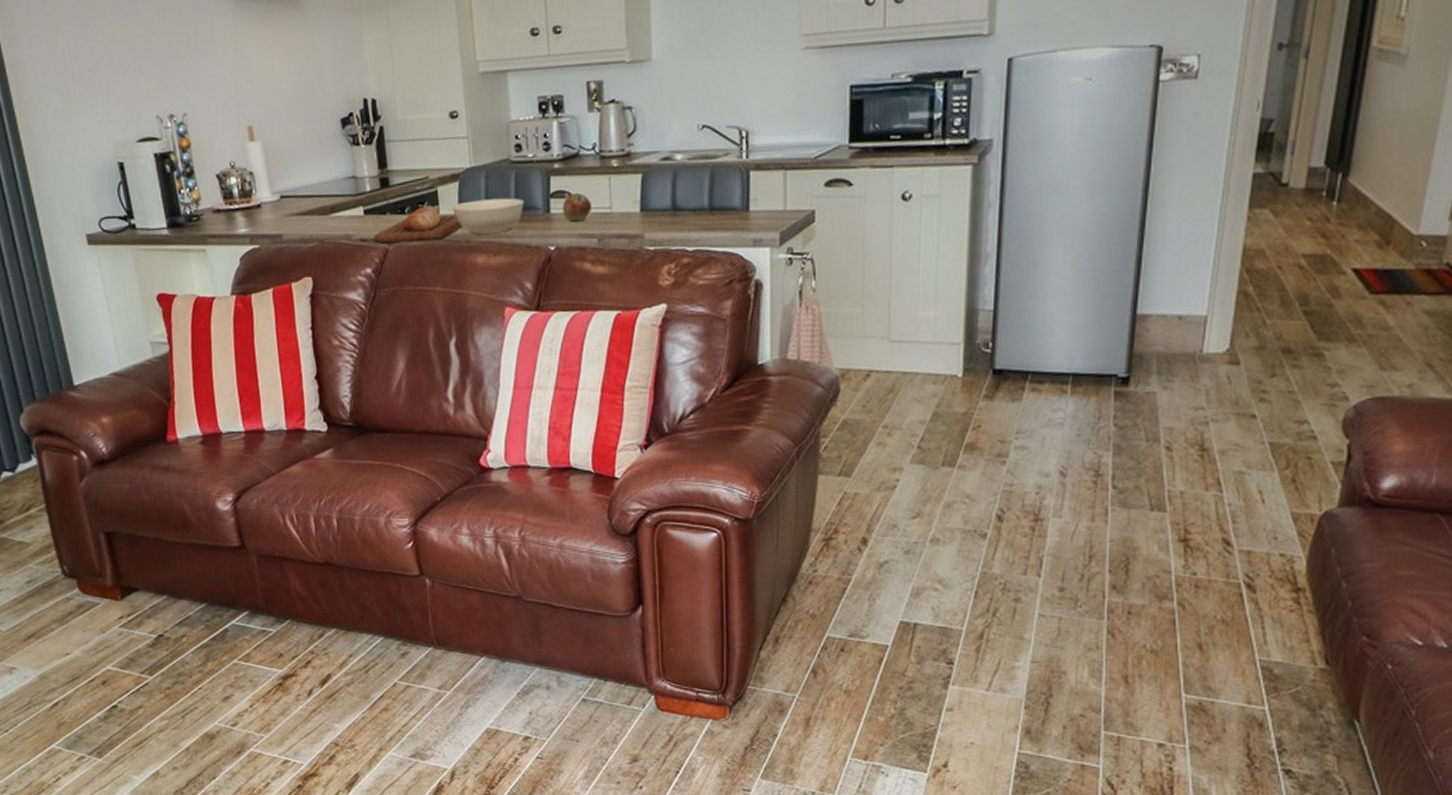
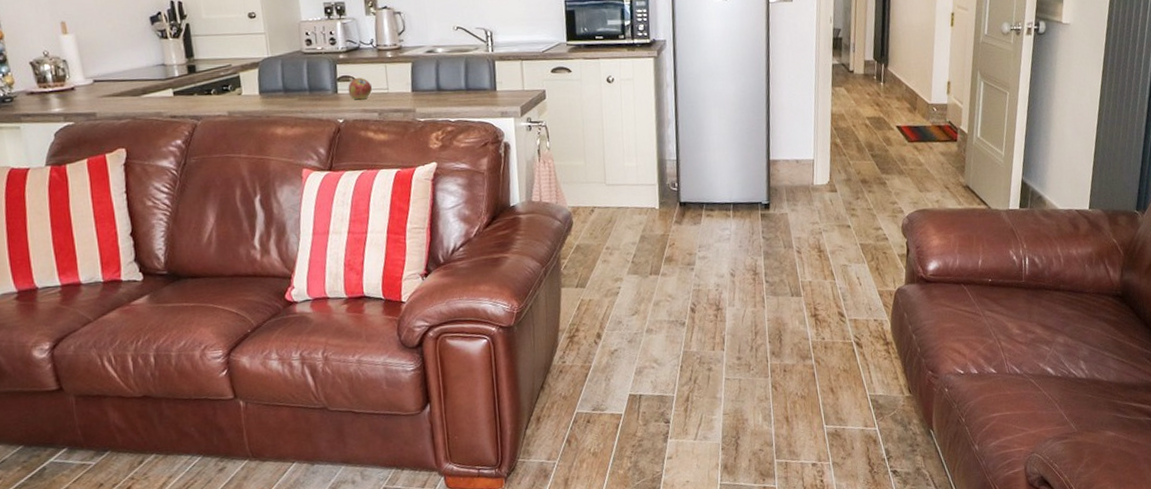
bread loaf: present [373,205,463,244] -> none [182,88,263,120]
bowl: present [452,197,525,235] -> none [253,81,316,112]

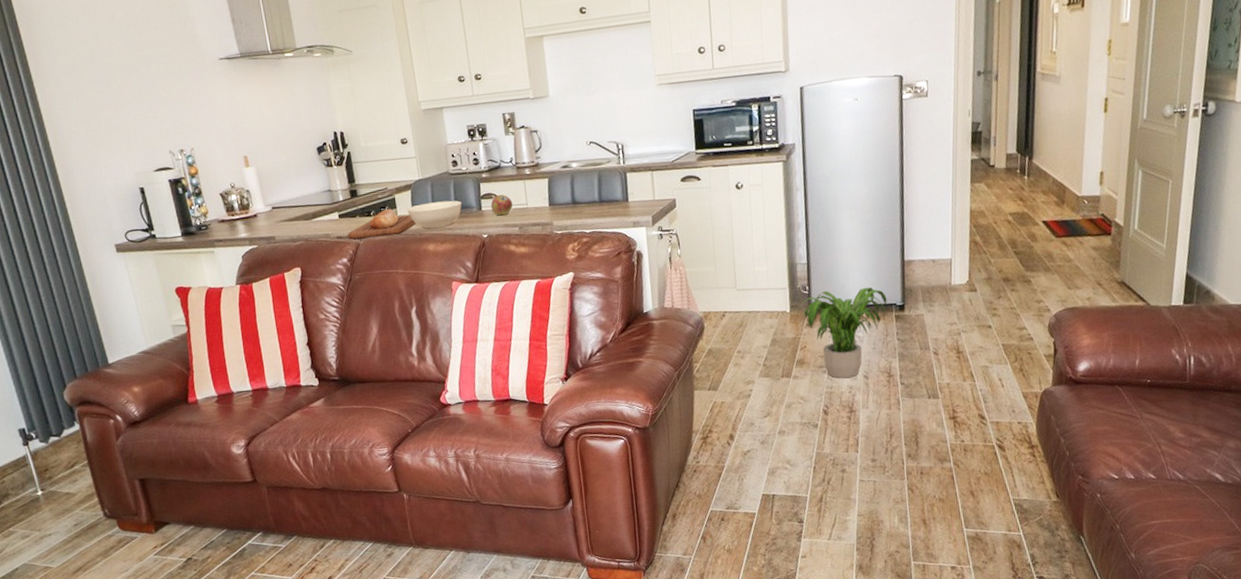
bread loaf: none [182,88,263,120] -> present [347,209,416,240]
bowl: none [253,81,316,112] -> present [407,200,462,229]
potted plant: none [667,185,753,277] -> present [799,287,887,379]

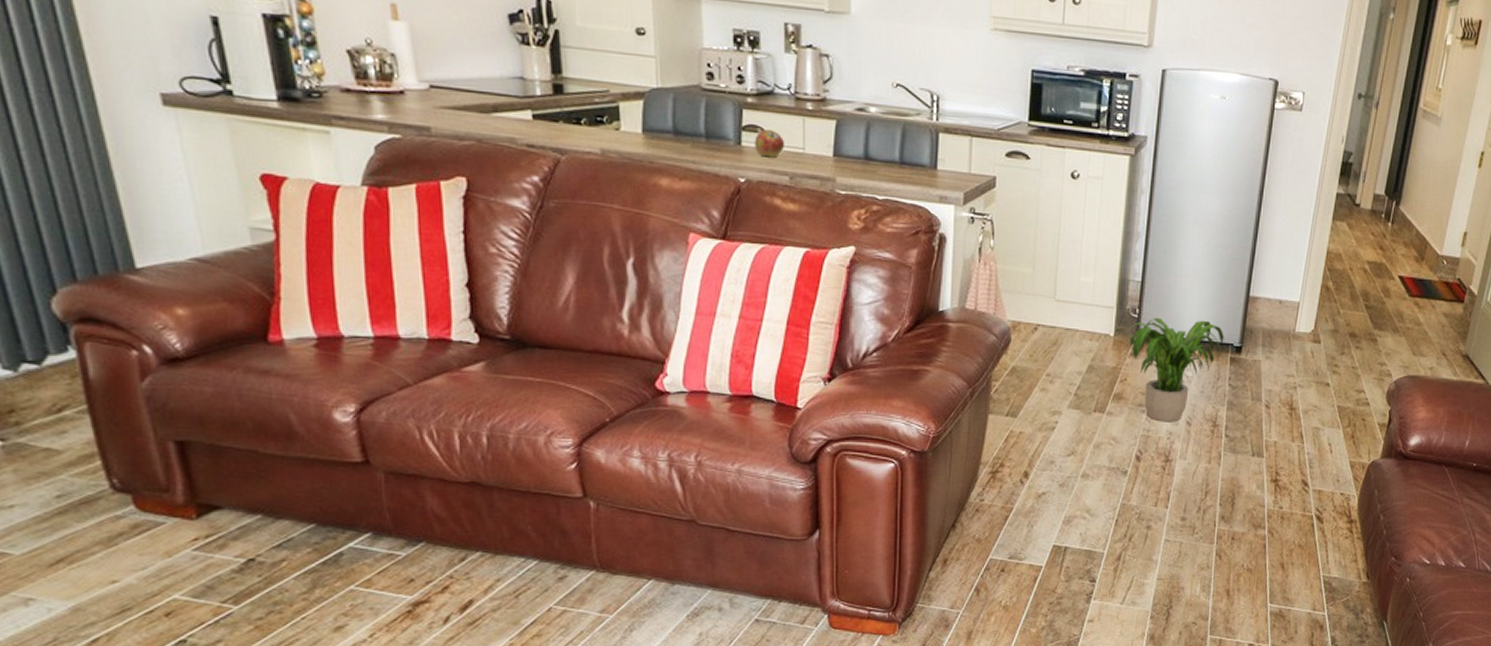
bread loaf: present [347,209,416,240] -> none [542,119,646,158]
bowl: present [407,200,462,229] -> none [635,121,715,159]

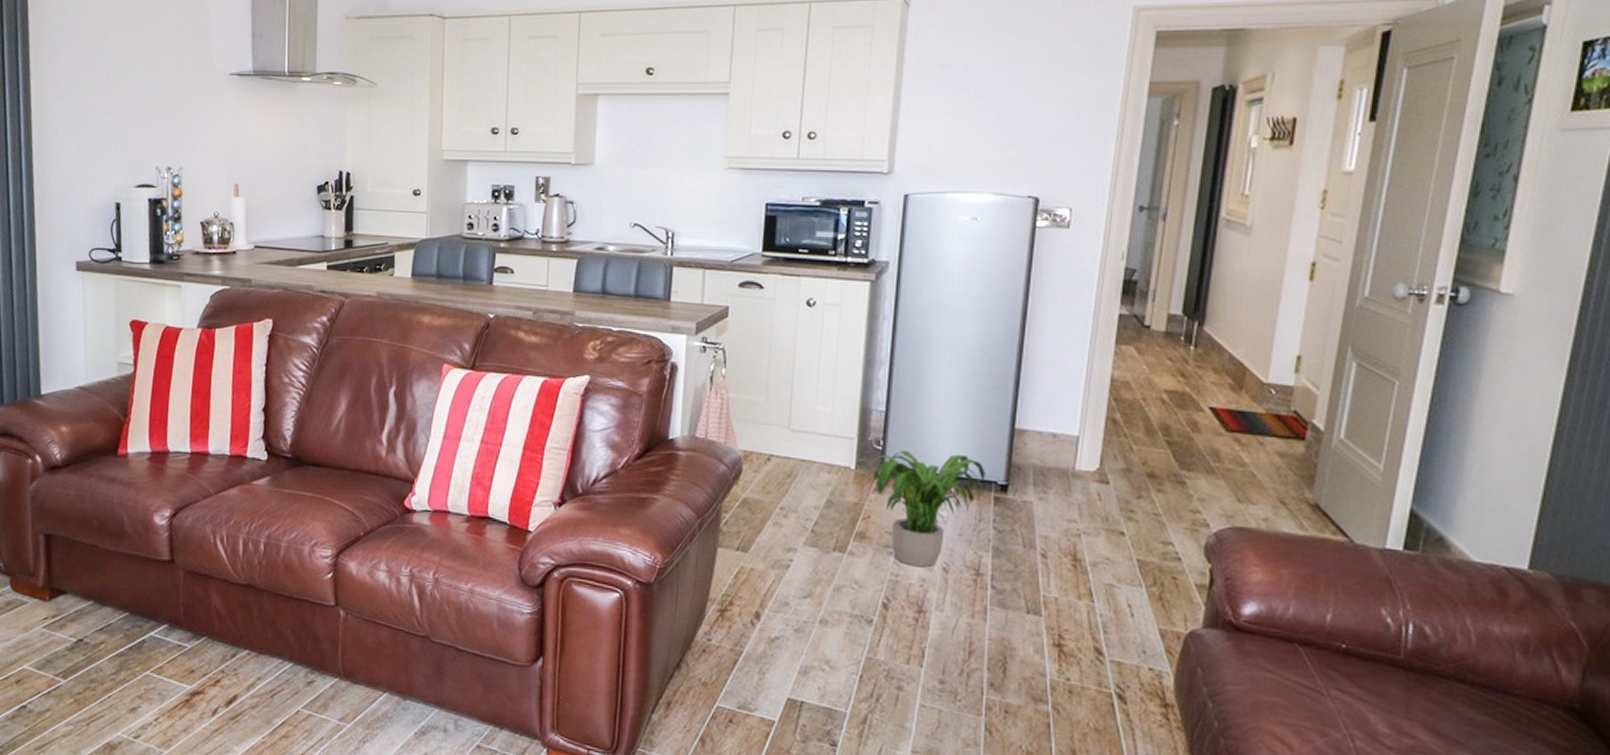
fruit: present [754,128,785,158] -> none [504,269,531,295]

